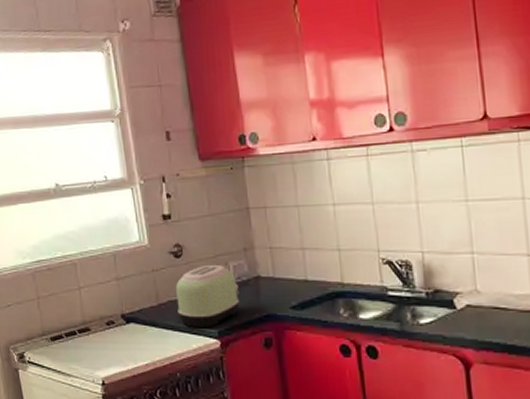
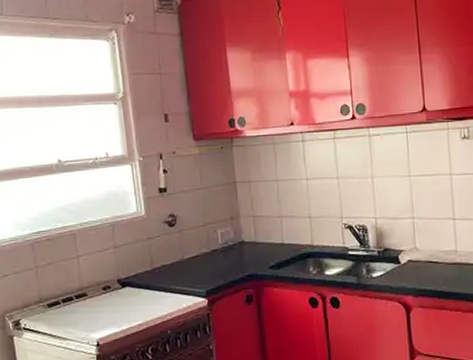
toaster: present [176,264,240,329] -> none [169,231,226,289]

